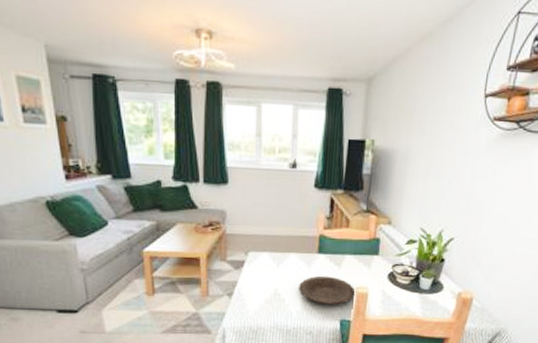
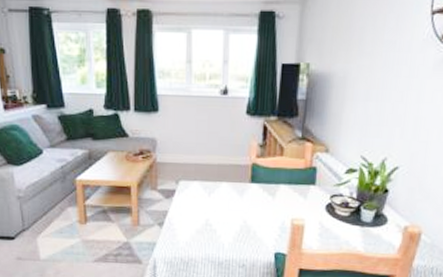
plate: present [299,275,356,305] -> none [231,206,291,237]

